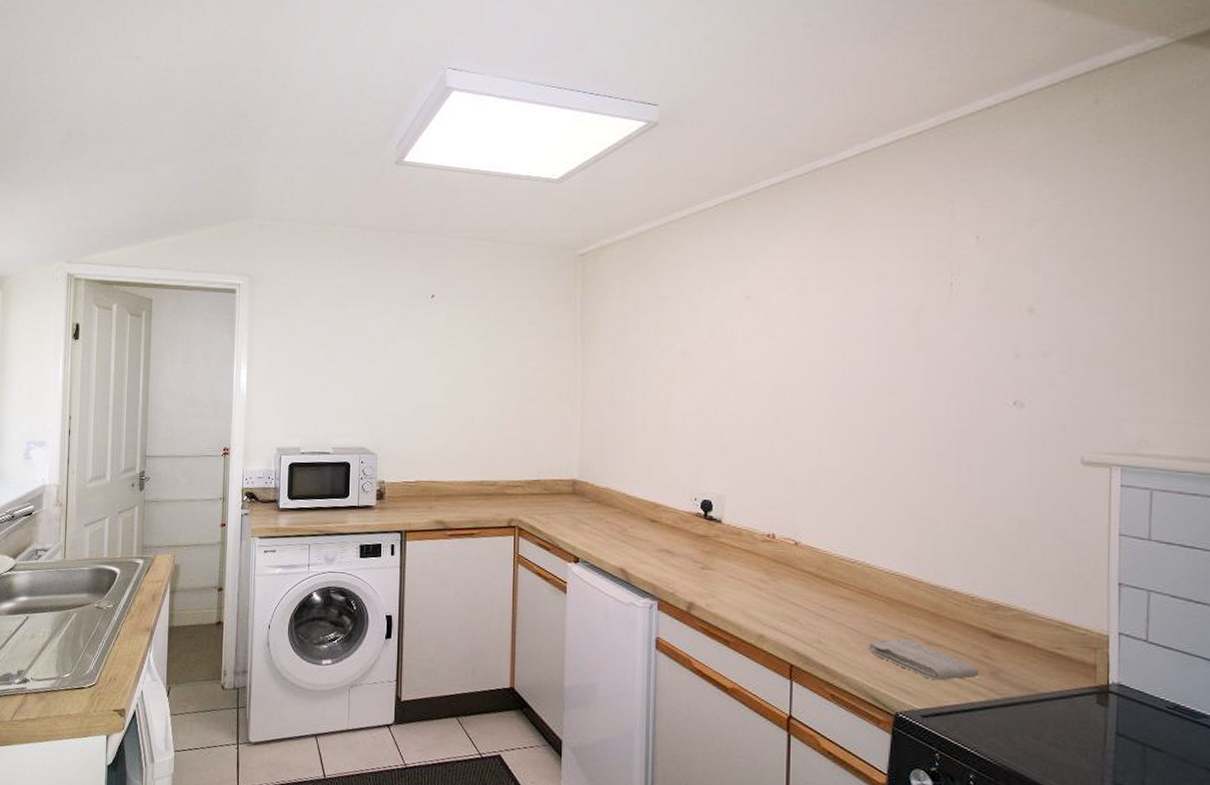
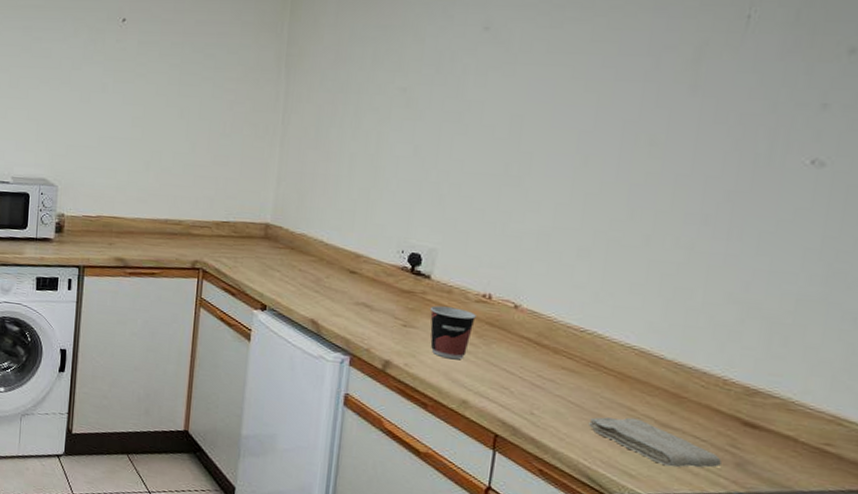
cup: none [723,547,764,597] -> present [429,305,476,360]

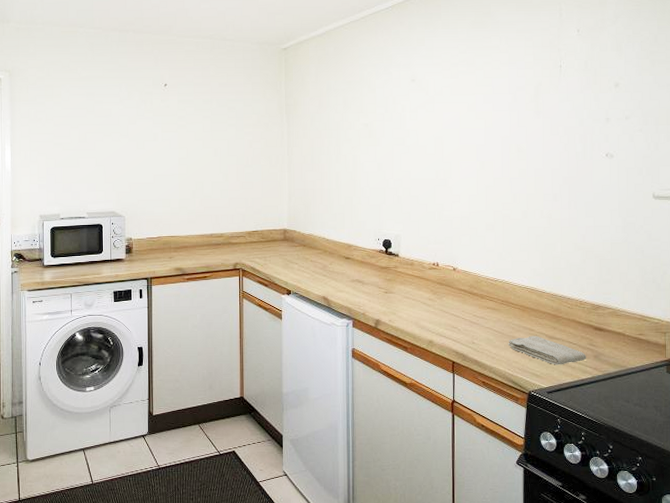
cup: present [429,305,476,360] -> none [400,275,431,312]

